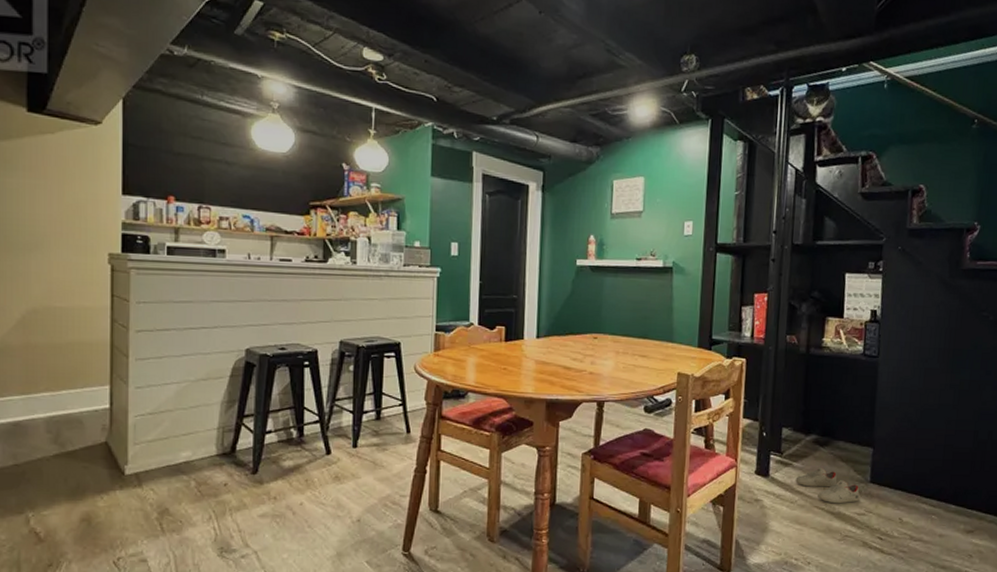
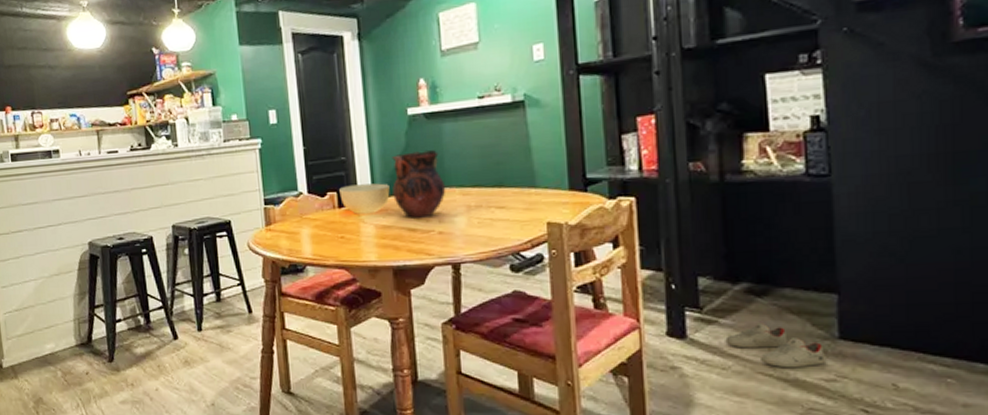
bowl: none [507,322,553,351] -> present [339,183,390,216]
vase: none [555,299,601,358] -> present [392,150,446,218]

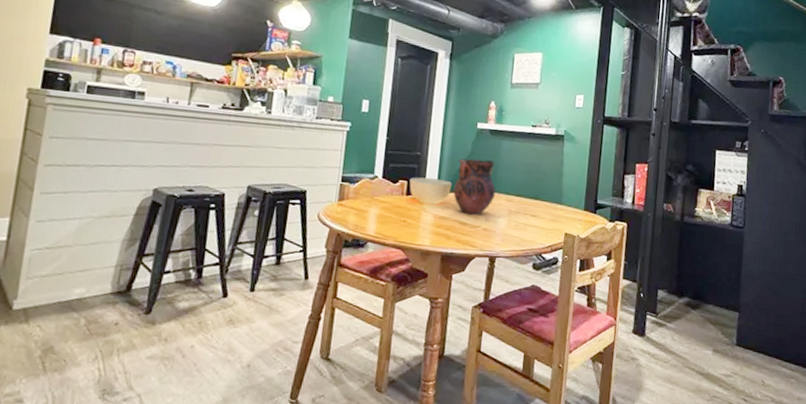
shoe: present [725,321,827,368] -> none [669,327,727,365]

